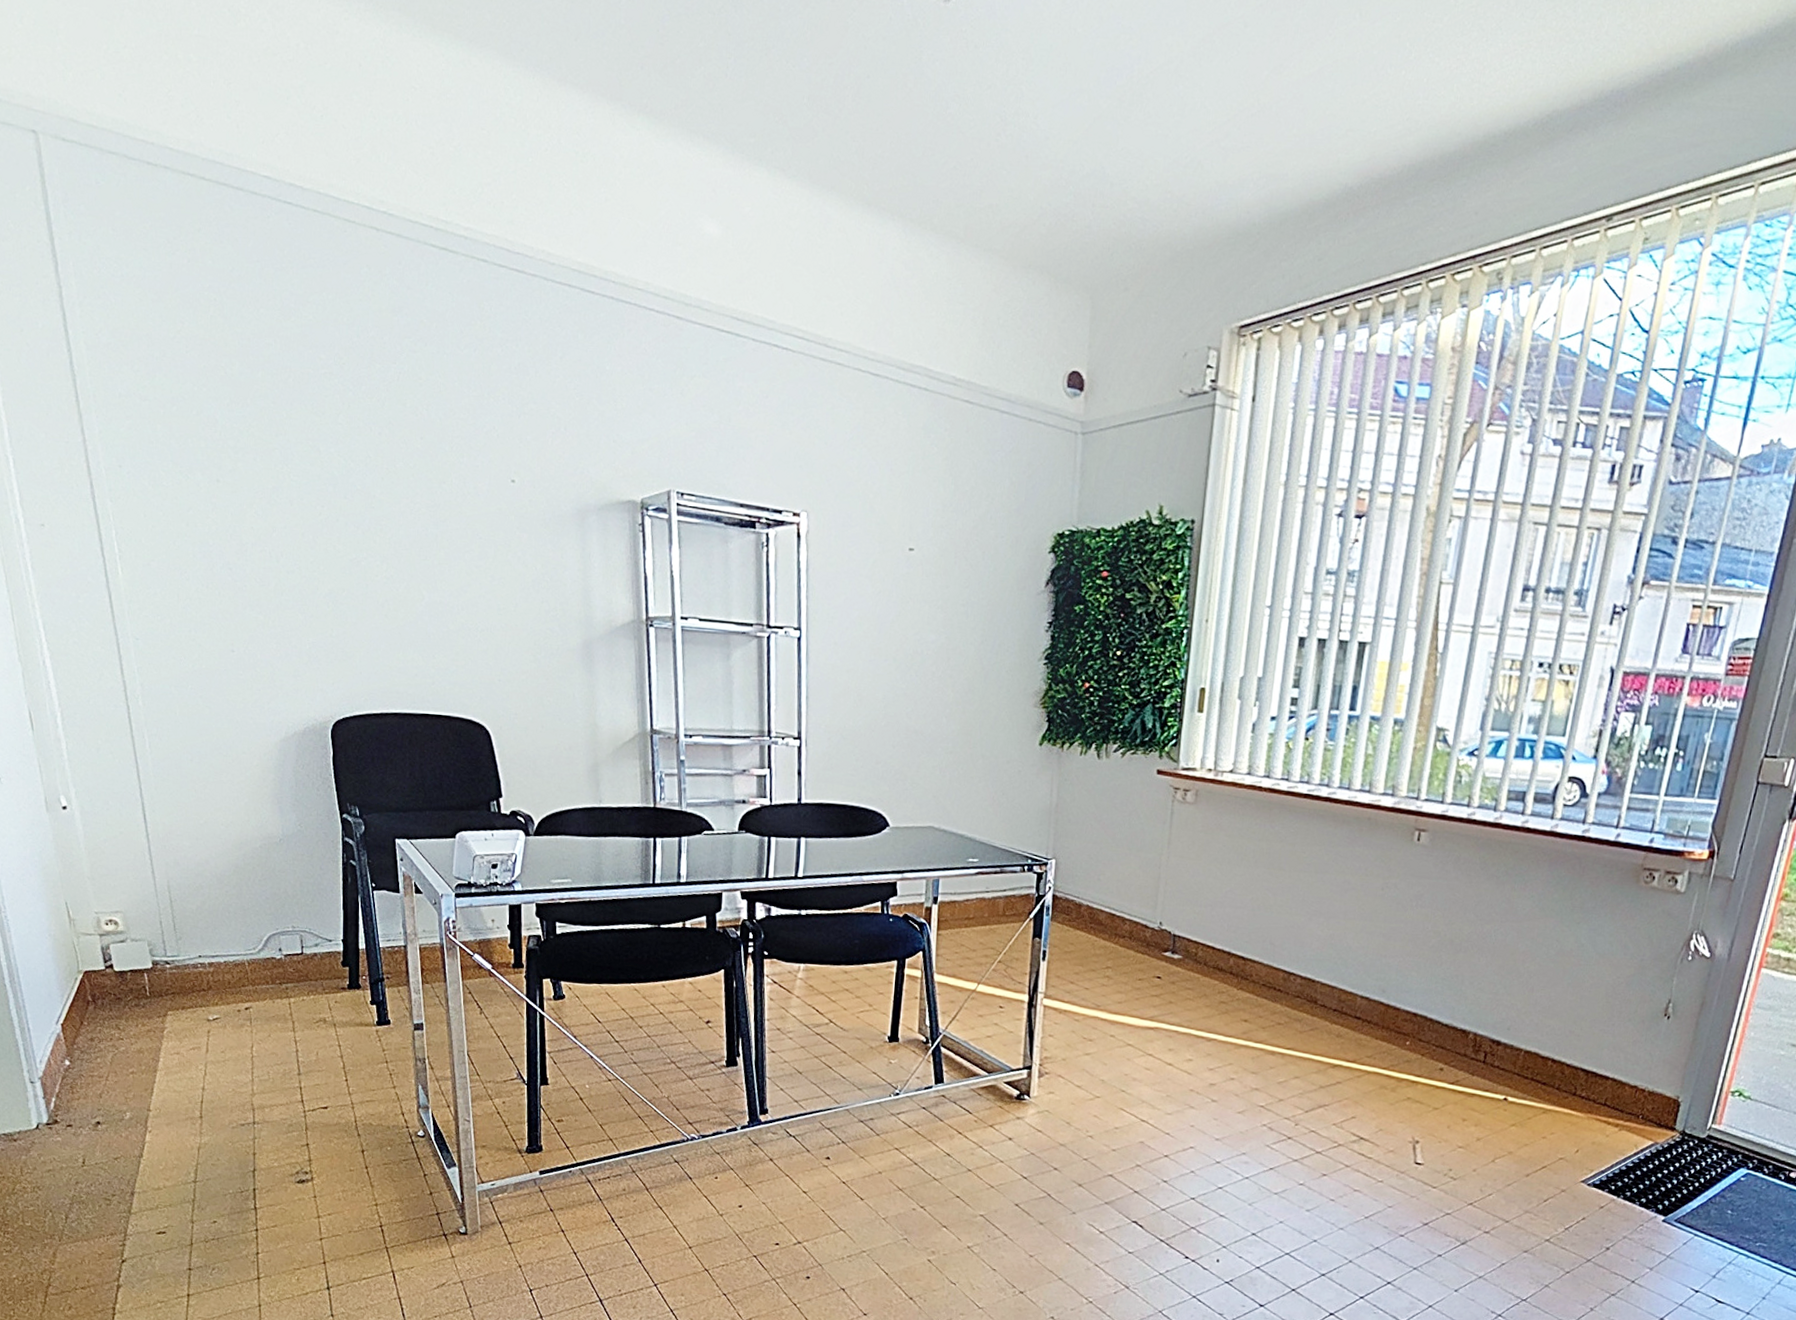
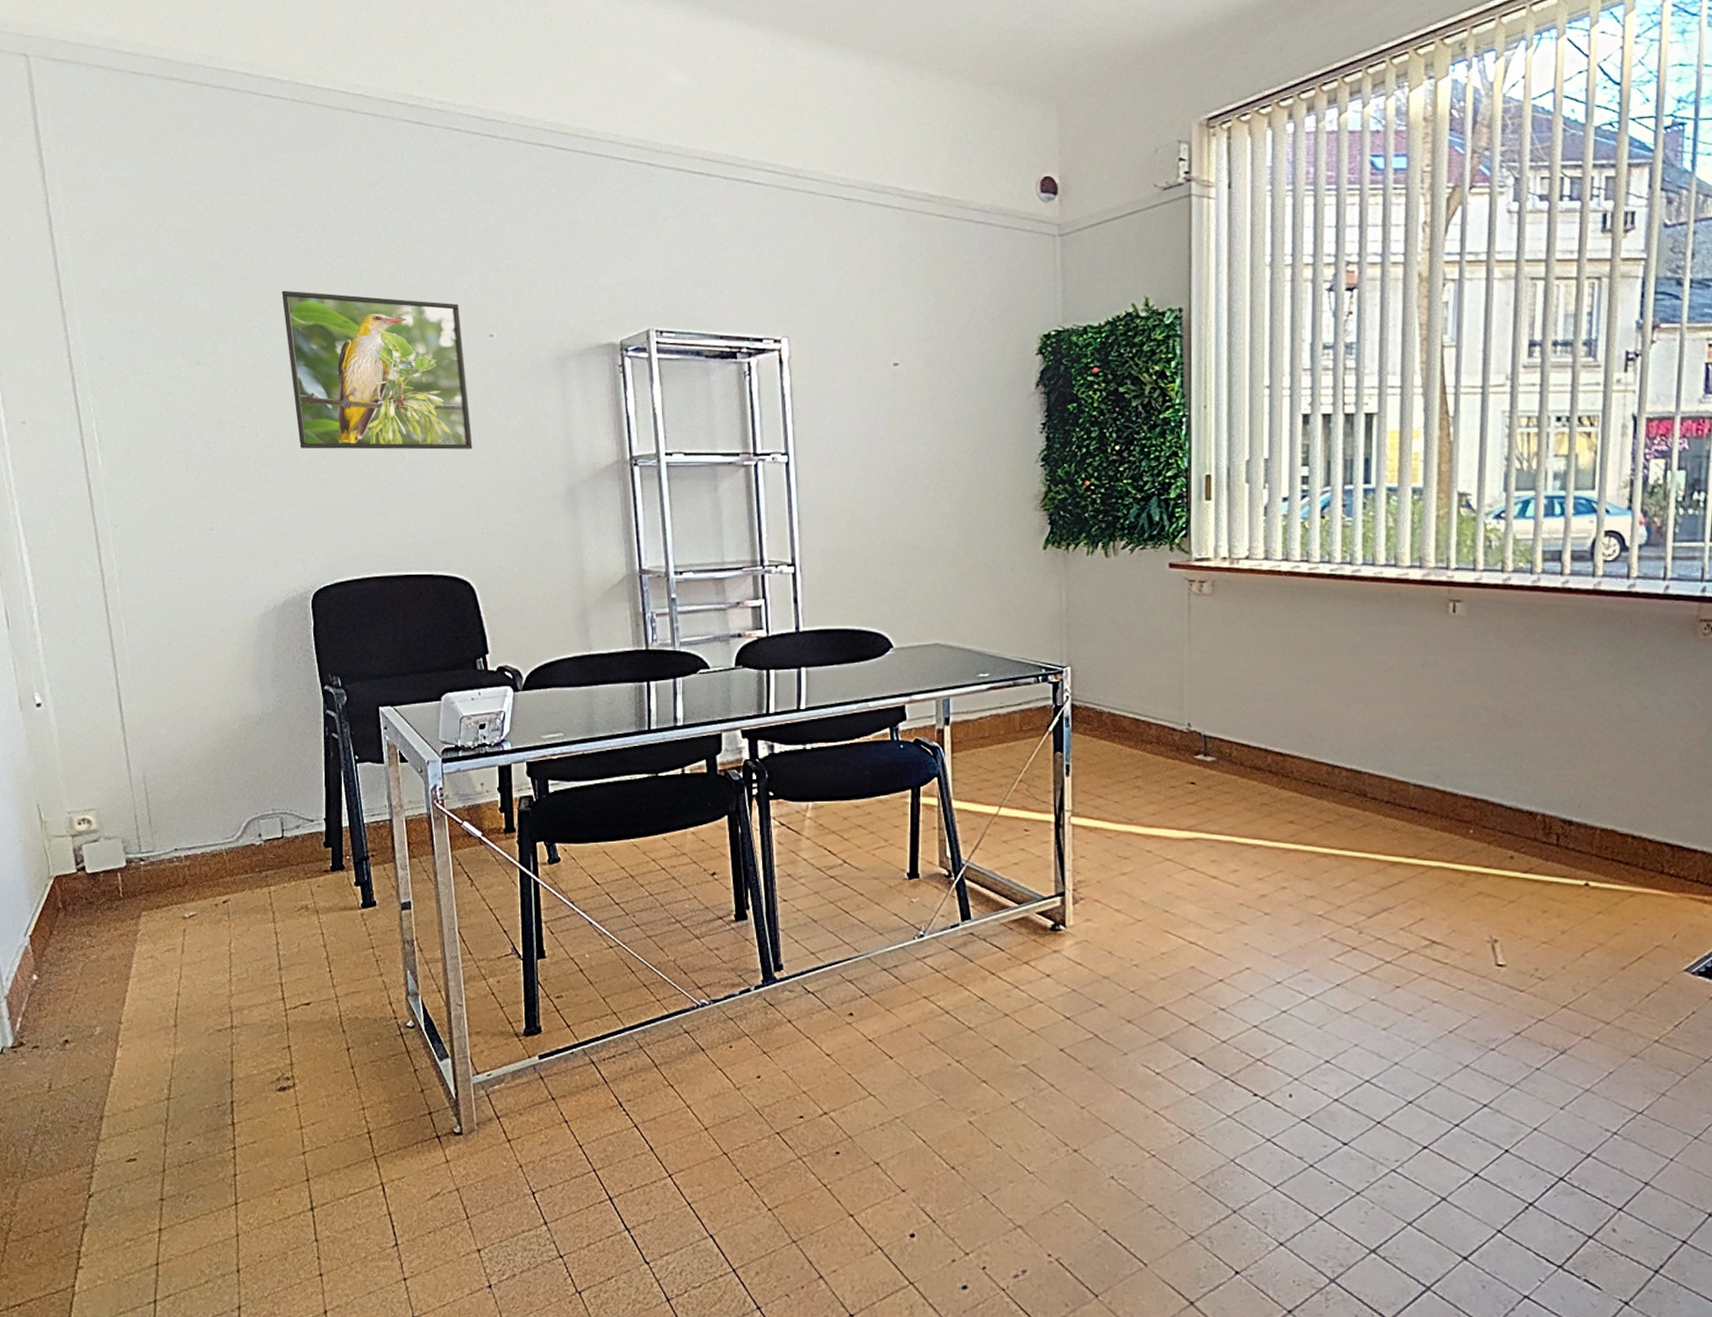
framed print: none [302,413,492,595] -> present [282,290,473,450]

